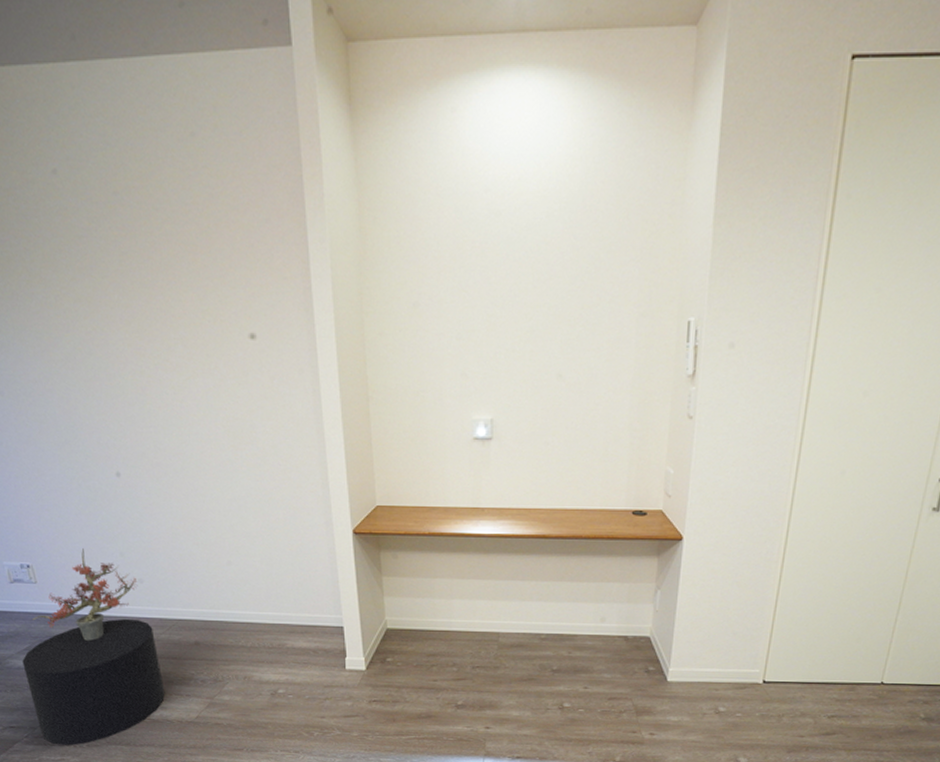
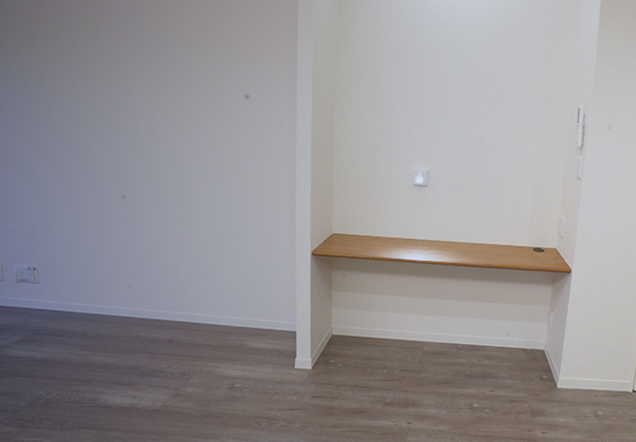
stool: present [22,618,165,746] -> none [15,317,137,428]
potted plant: present [32,548,138,641] -> none [30,256,127,335]

